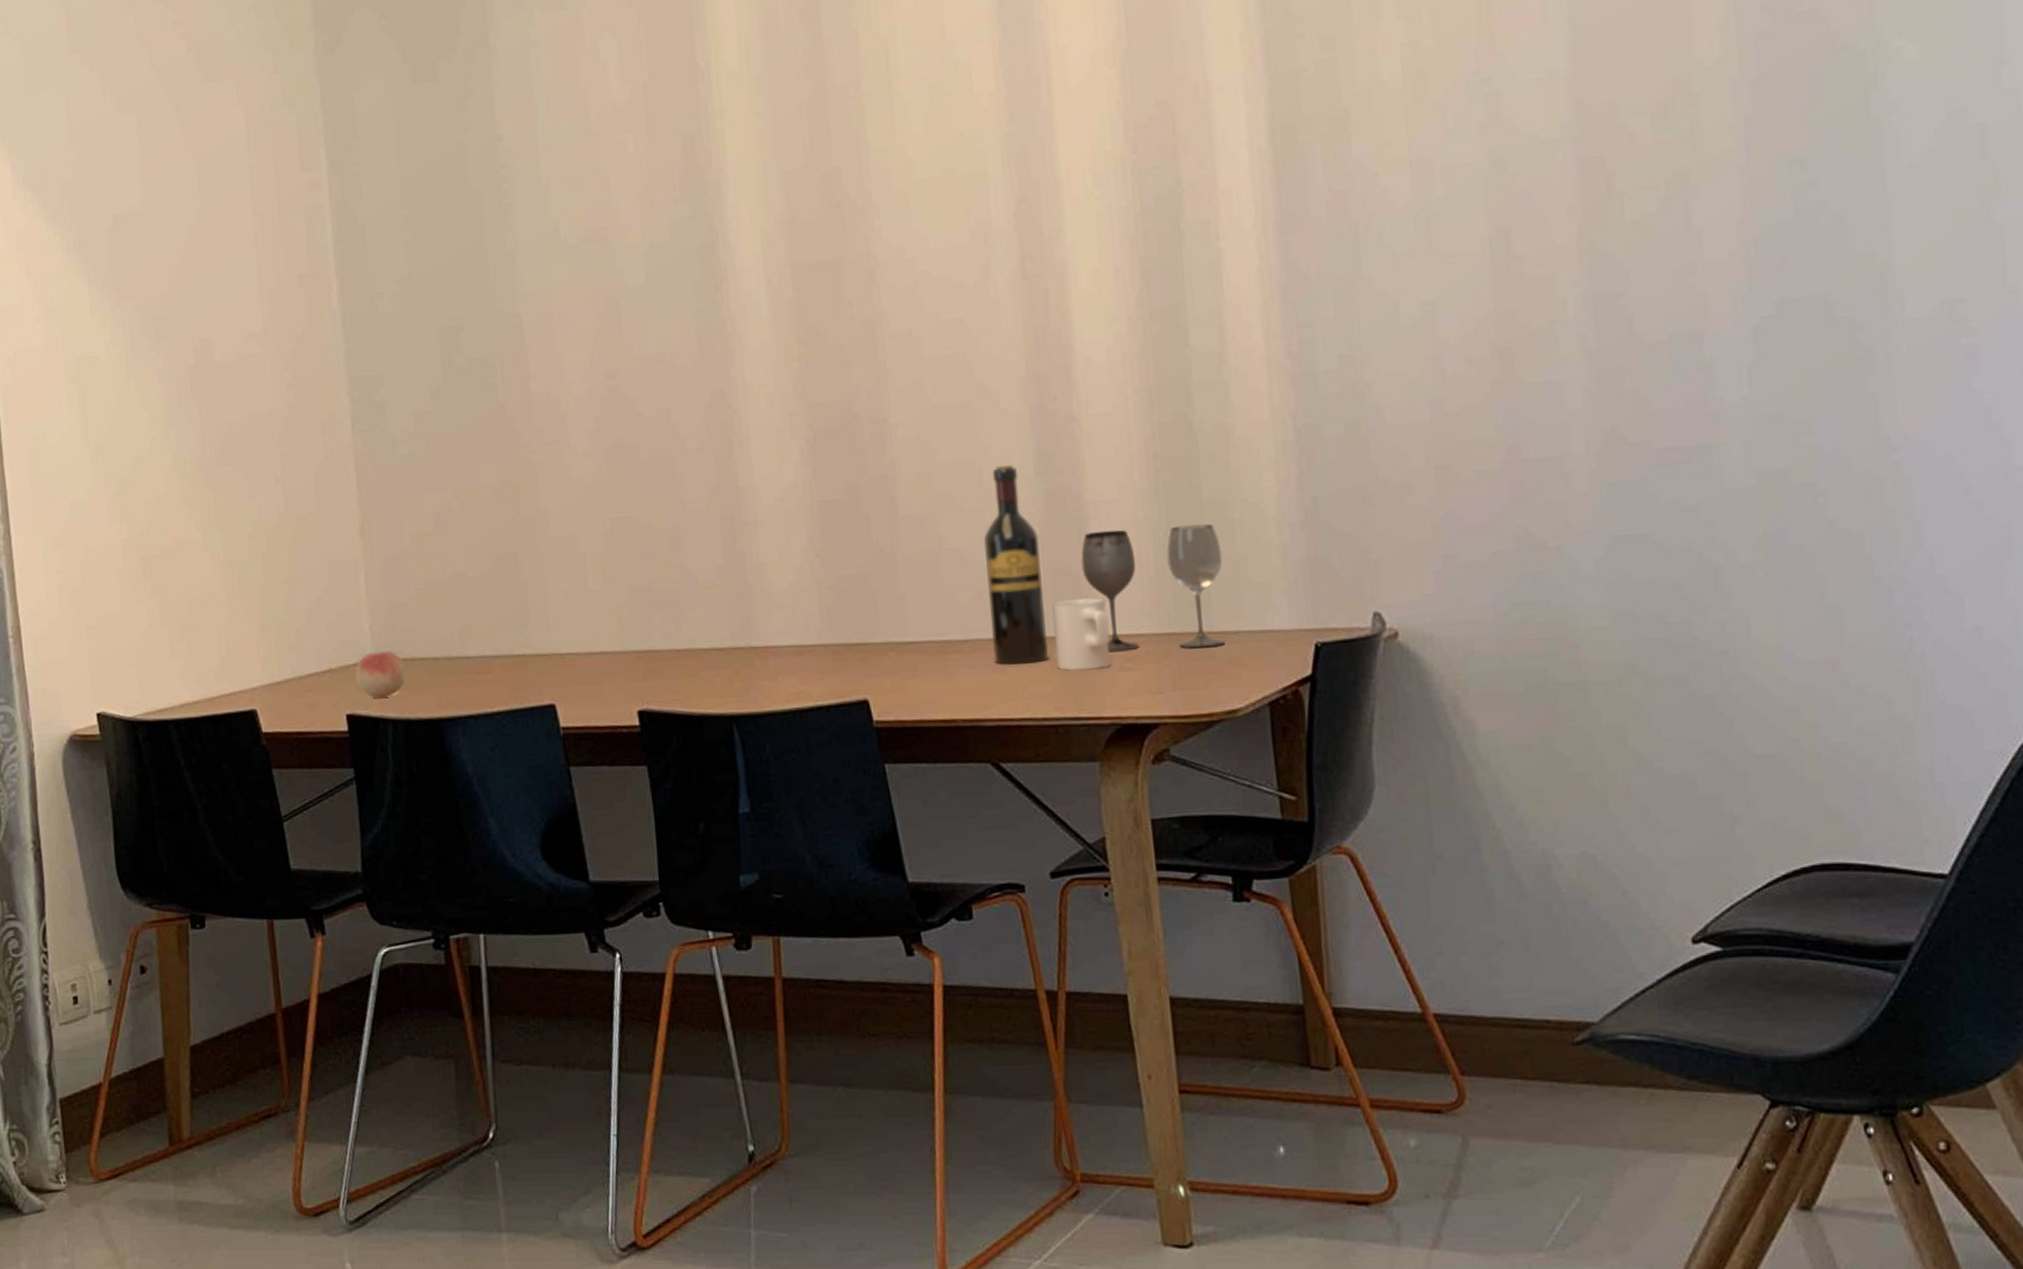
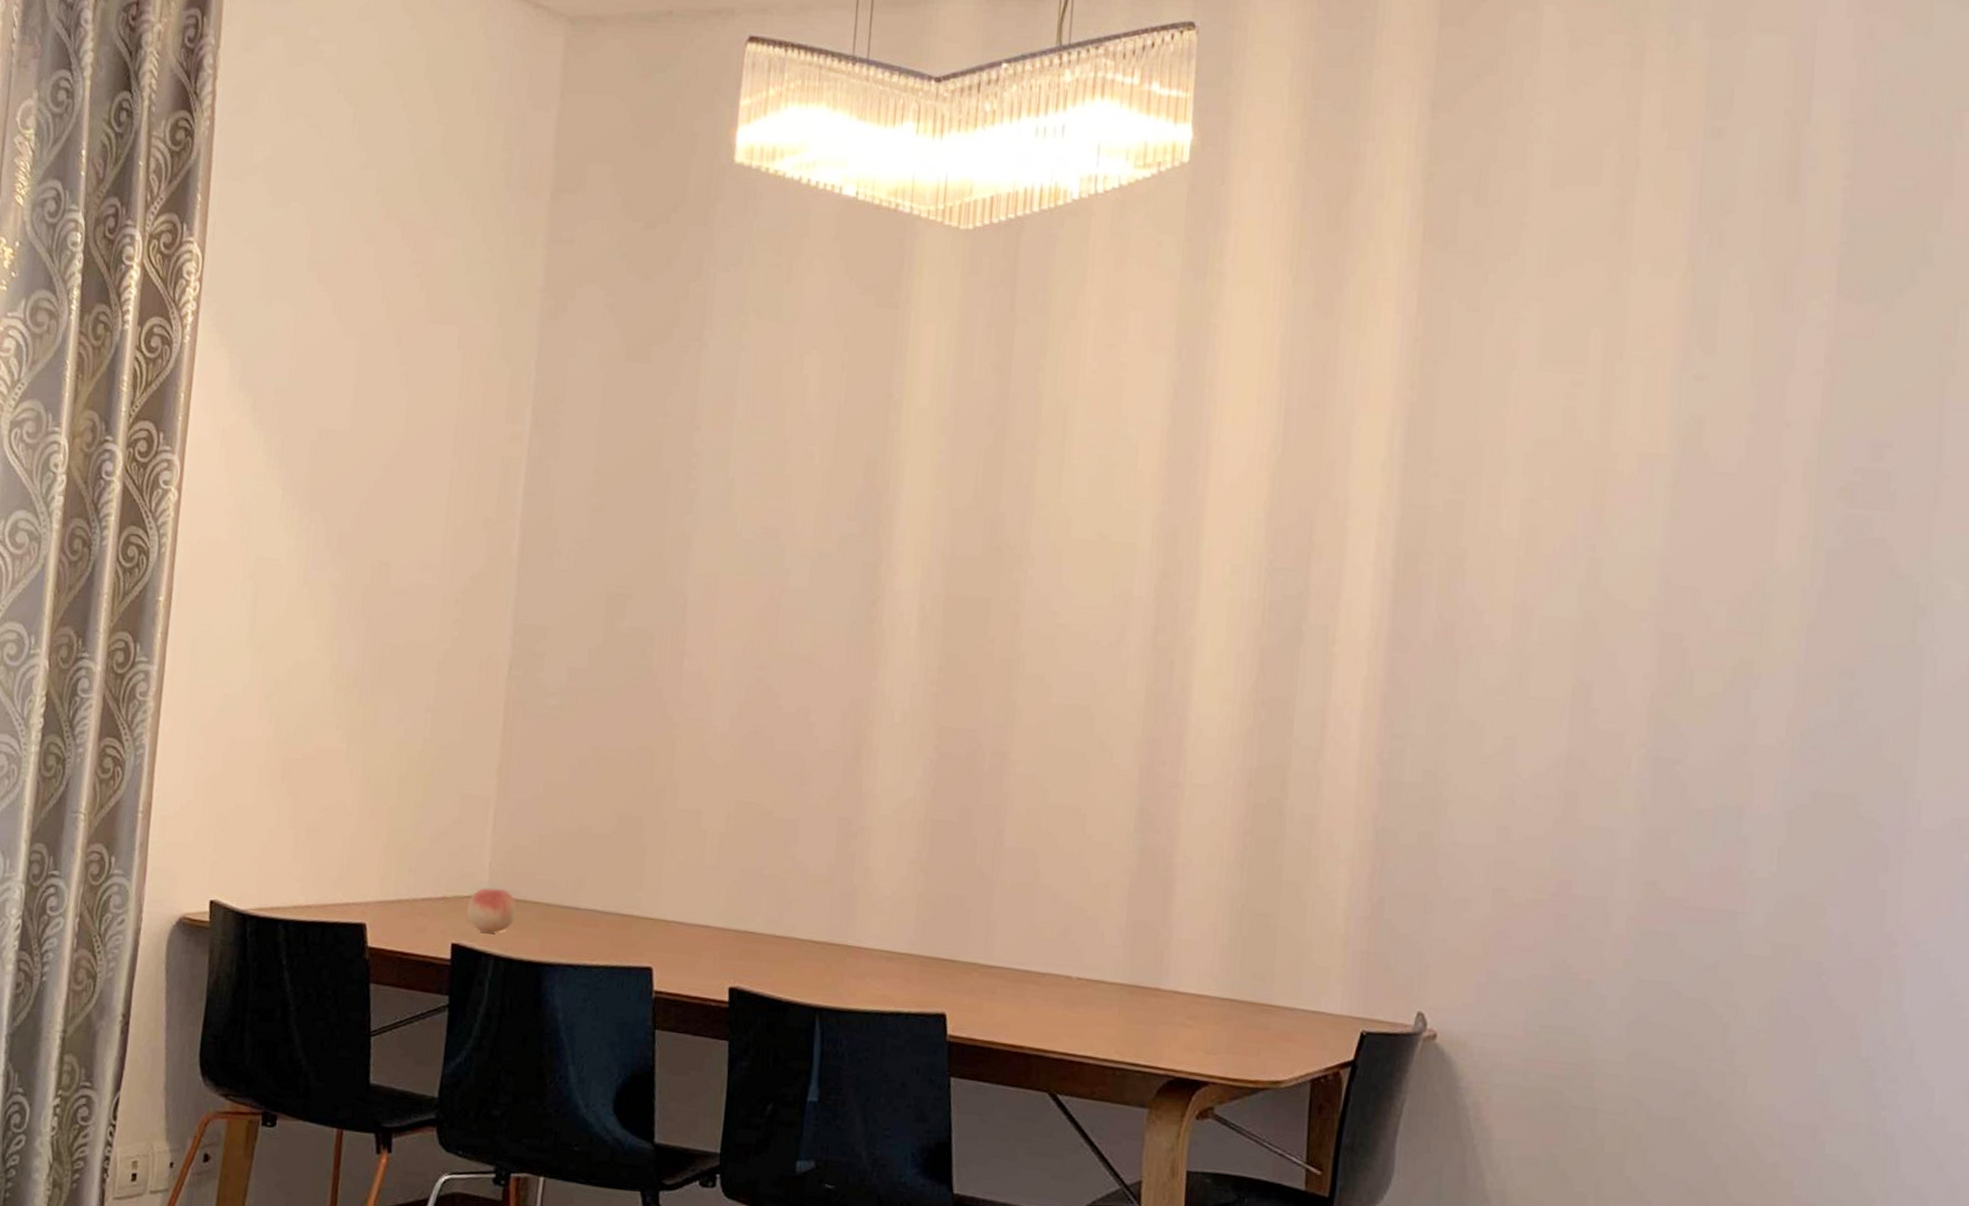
wine bottle: present [983,465,1049,666] -> none [1068,815,1129,1008]
cup: present [1052,598,1110,671] -> none [1125,951,1179,1022]
wineglass: present [1081,524,1225,653] -> none [1162,893,1291,1019]

